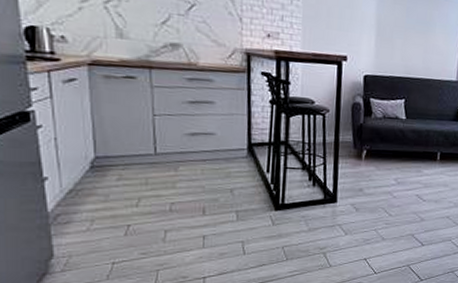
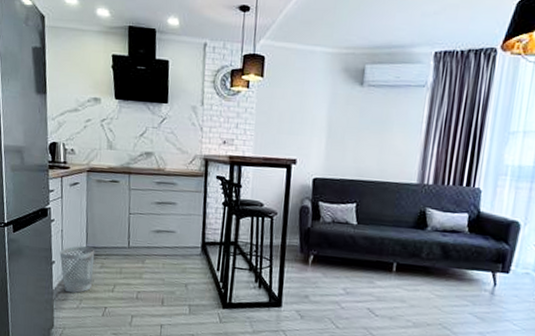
wastebasket: none [54,156,108,214] -> present [59,246,95,293]

